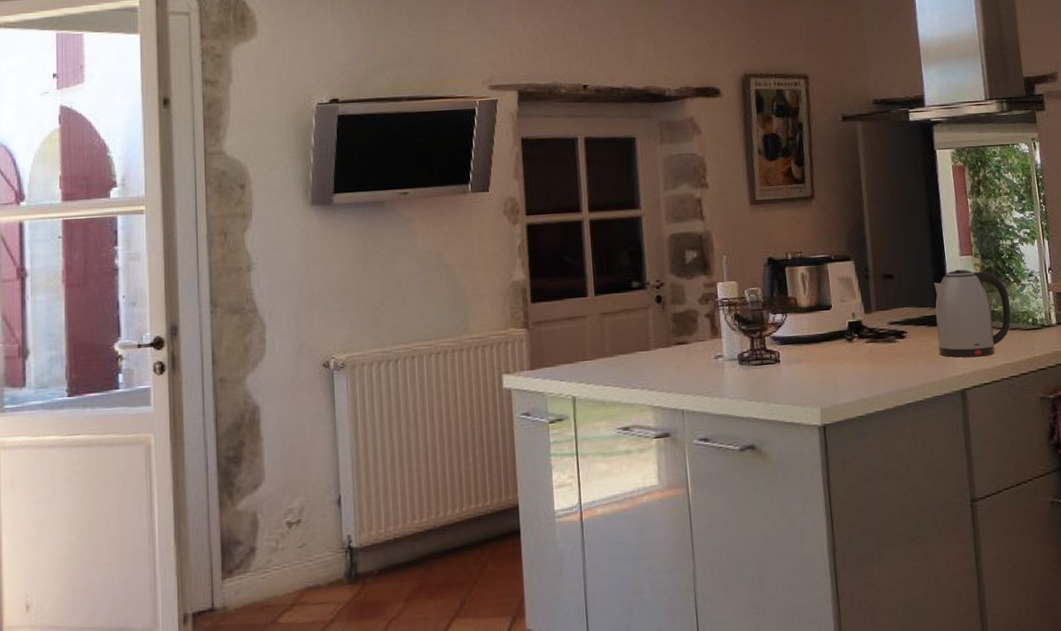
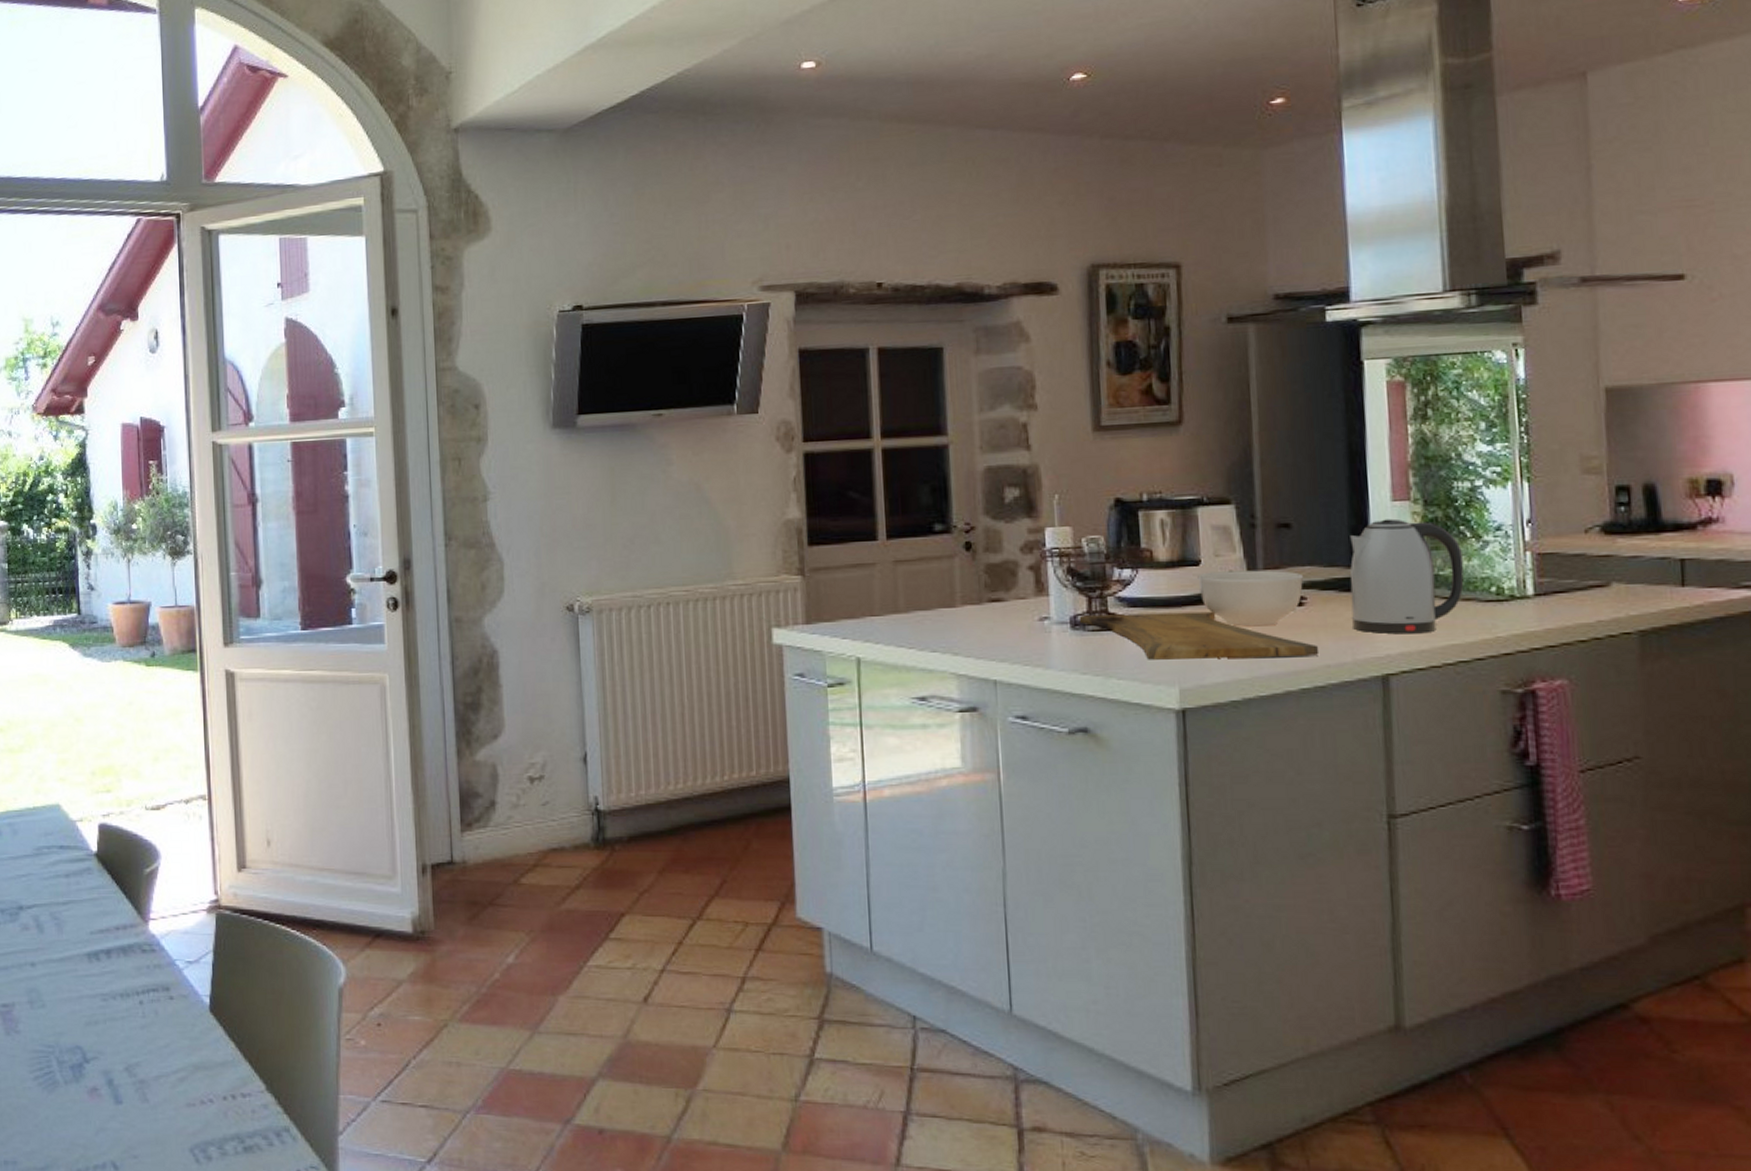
cutting board: none [744,345,918,387] -> present [1078,611,1320,660]
bowl: none [830,311,904,357] -> present [1197,570,1304,627]

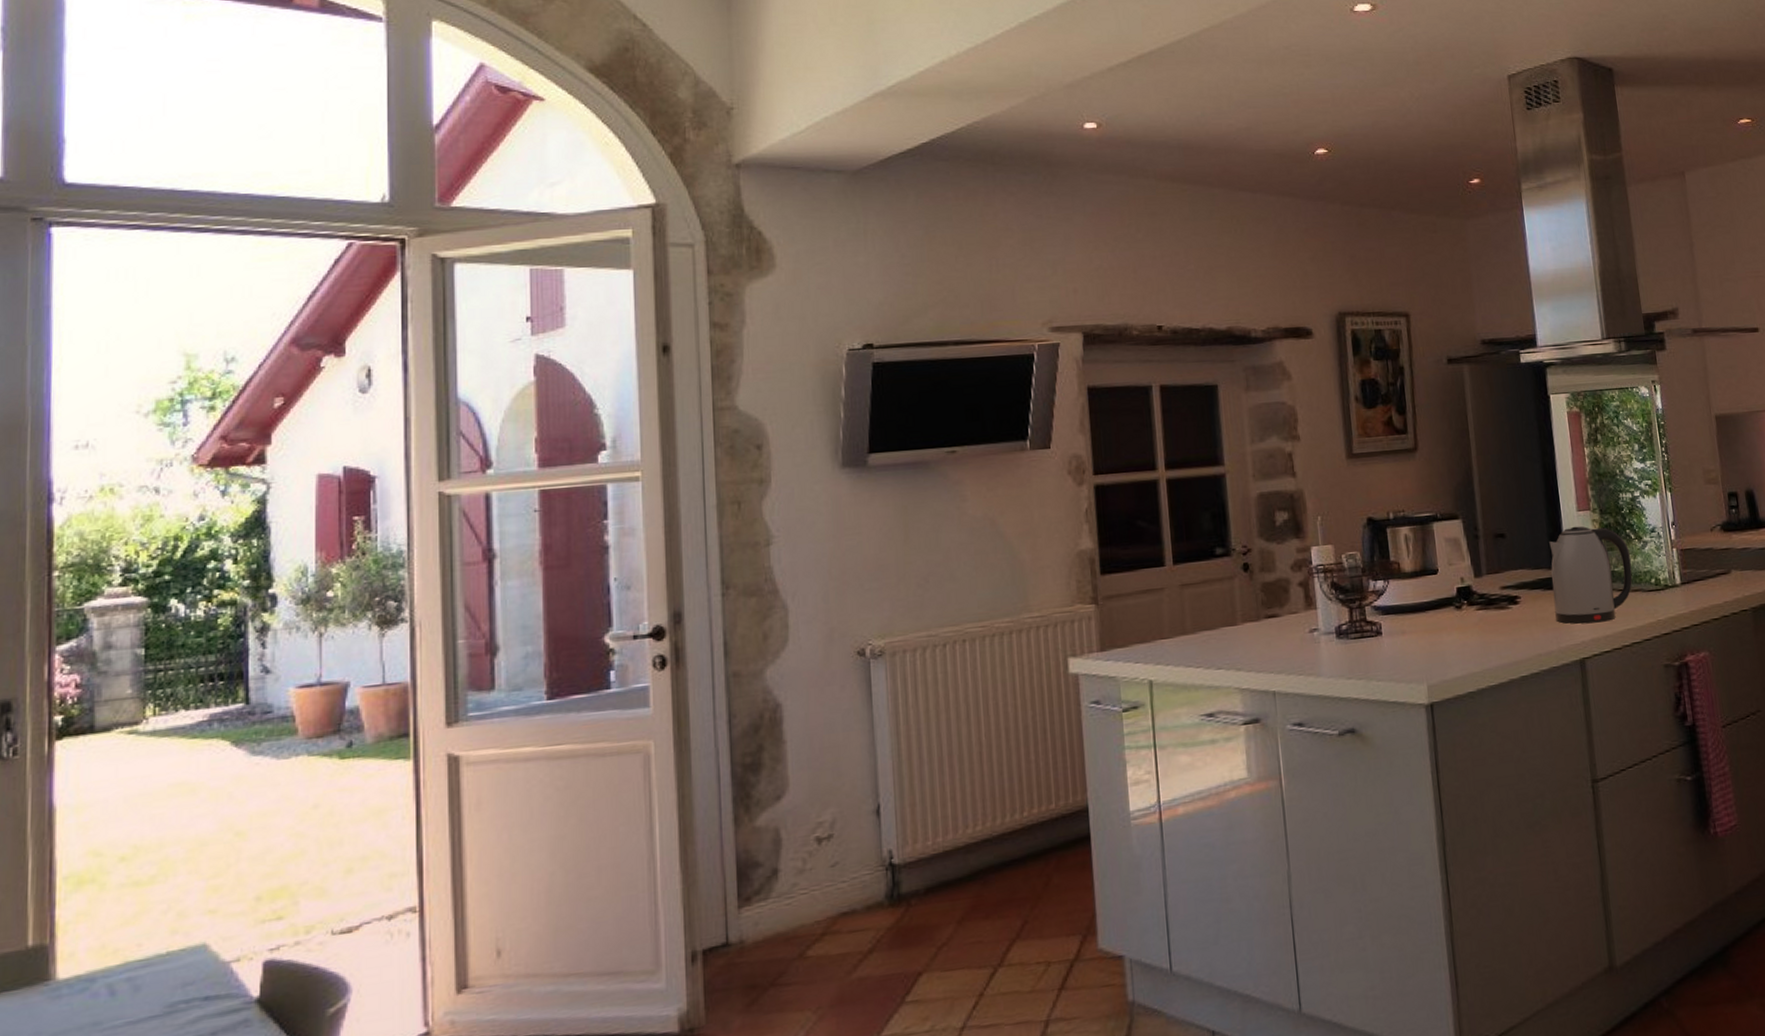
cutting board: present [1078,611,1320,660] -> none [1342,614,1533,661]
bowl: present [1197,570,1304,627] -> none [1436,574,1518,626]

